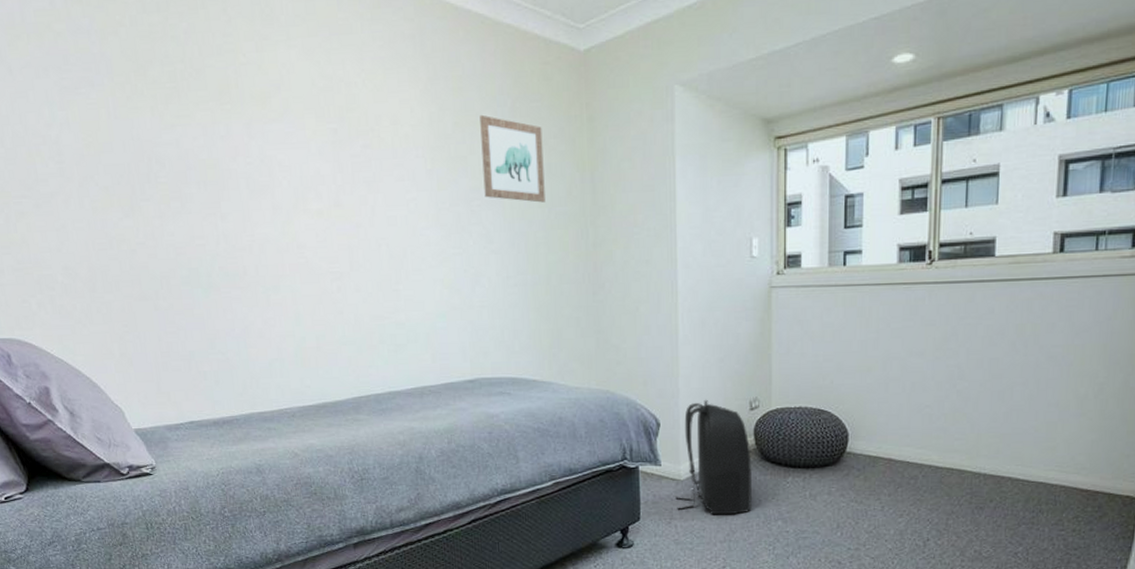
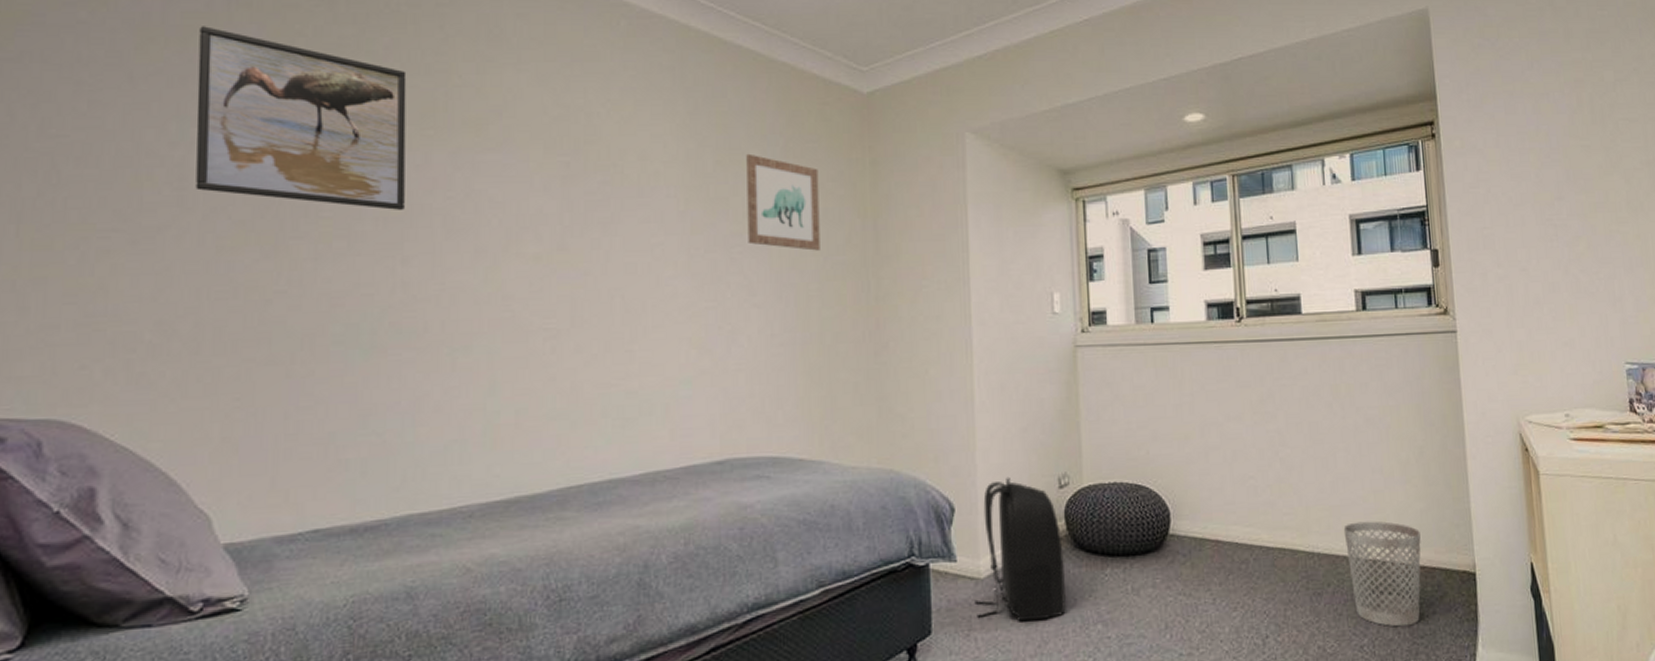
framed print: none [49,22,217,175] -> present [195,26,407,210]
wastebasket: none [1011,448,1088,539] -> present [1343,521,1421,627]

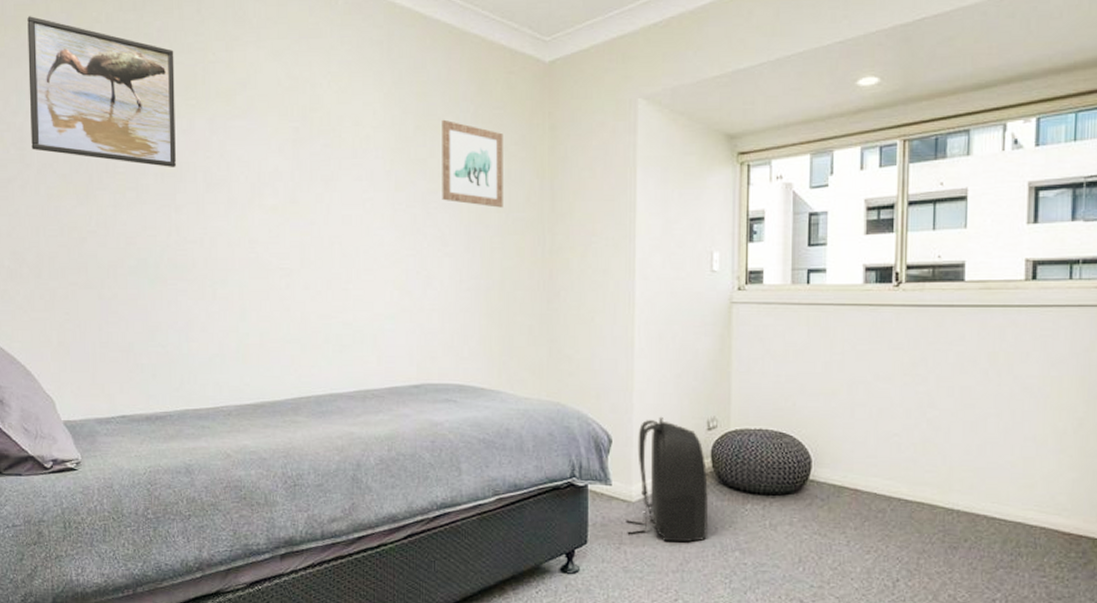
wastebasket: present [1343,521,1421,627] -> none [987,485,1070,587]

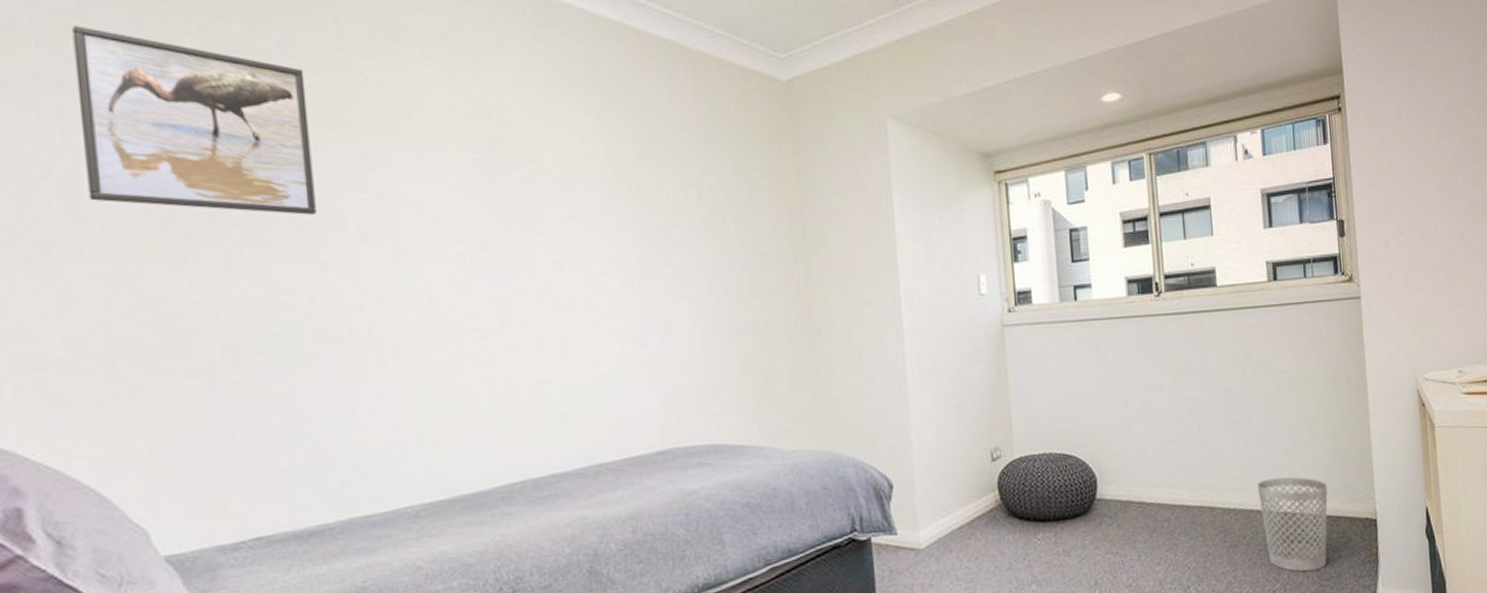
wall art: present [442,119,503,208] -> none [667,145,748,242]
backpack: present [626,416,709,543] -> none [916,452,1003,587]
wastebasket: none [987,485,1070,587] -> present [1257,477,1328,572]

